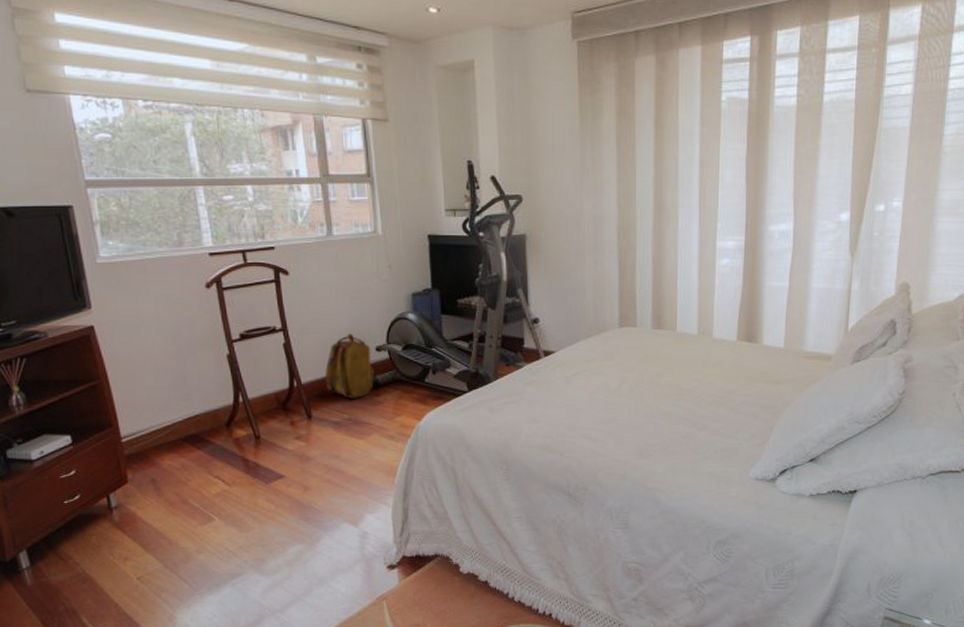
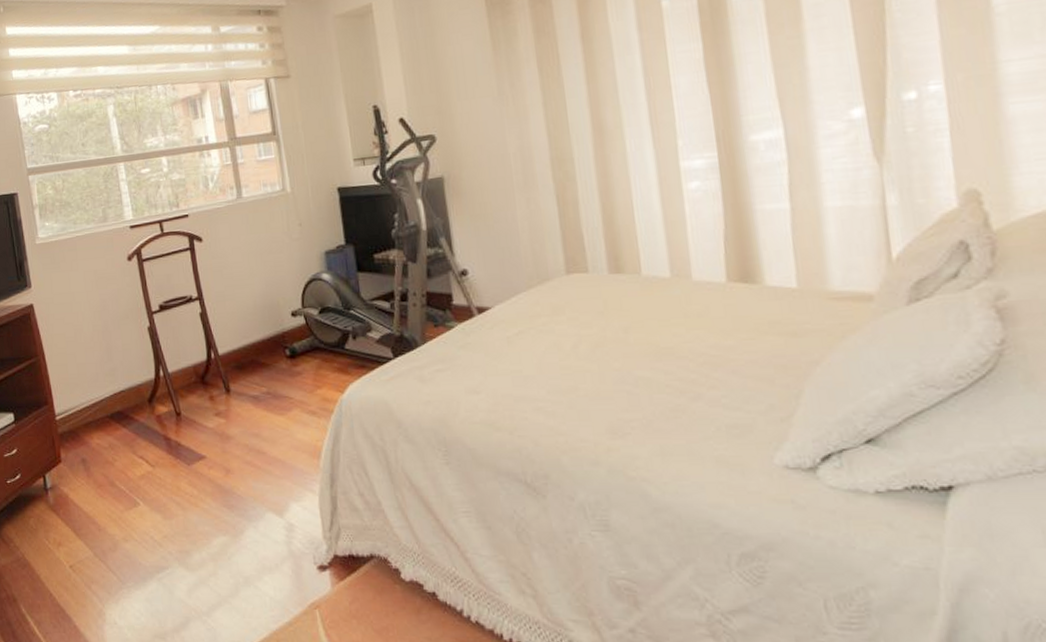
backpack: present [325,333,375,398] -> none [241,298,291,370]

